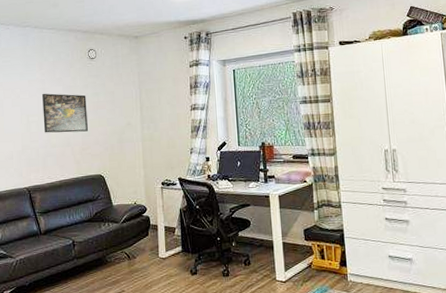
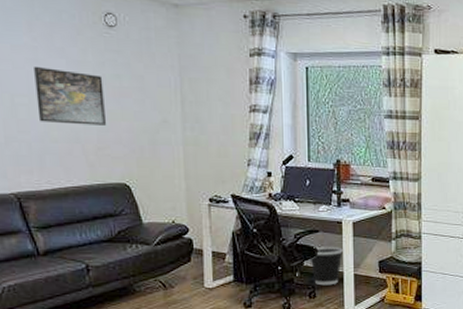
wastebasket: none [243,217,272,254] -> present [310,246,343,286]

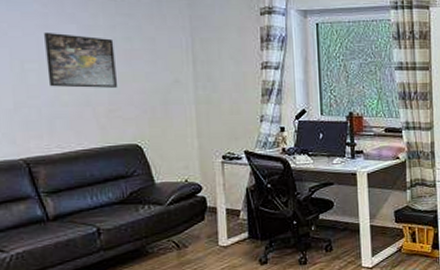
wastebasket: present [310,246,343,286] -> none [325,198,358,238]

